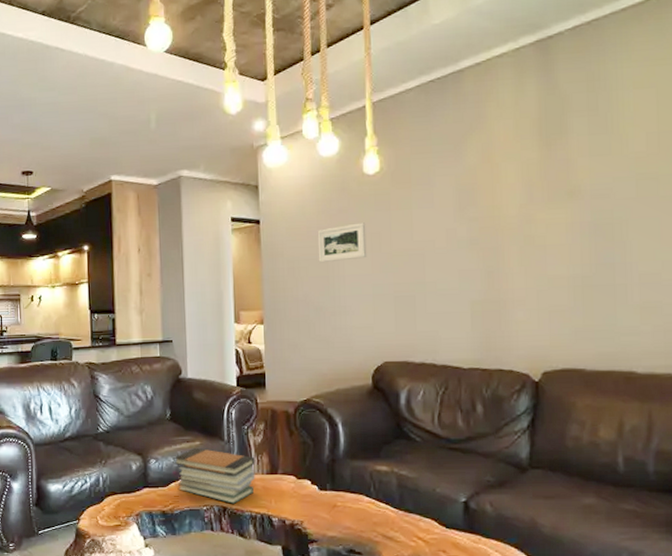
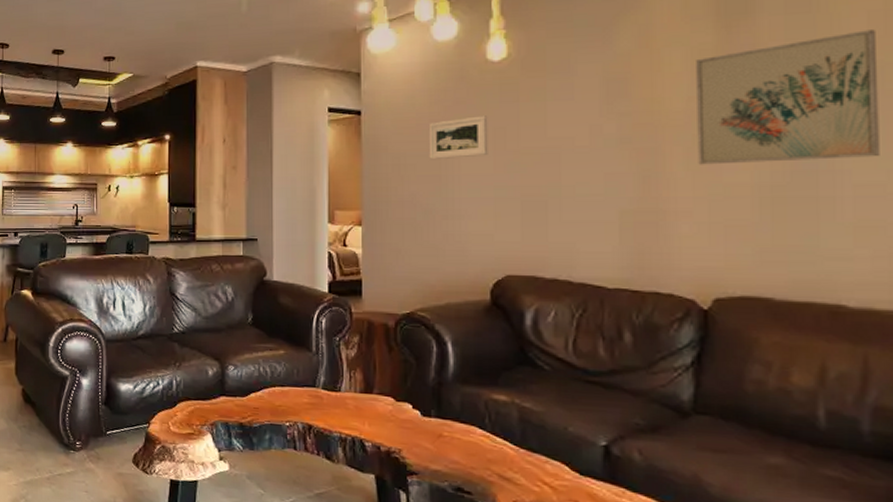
book stack: present [174,447,255,504] -> none [254,356,347,423]
wall art: none [525,148,657,261] -> present [696,29,880,165]

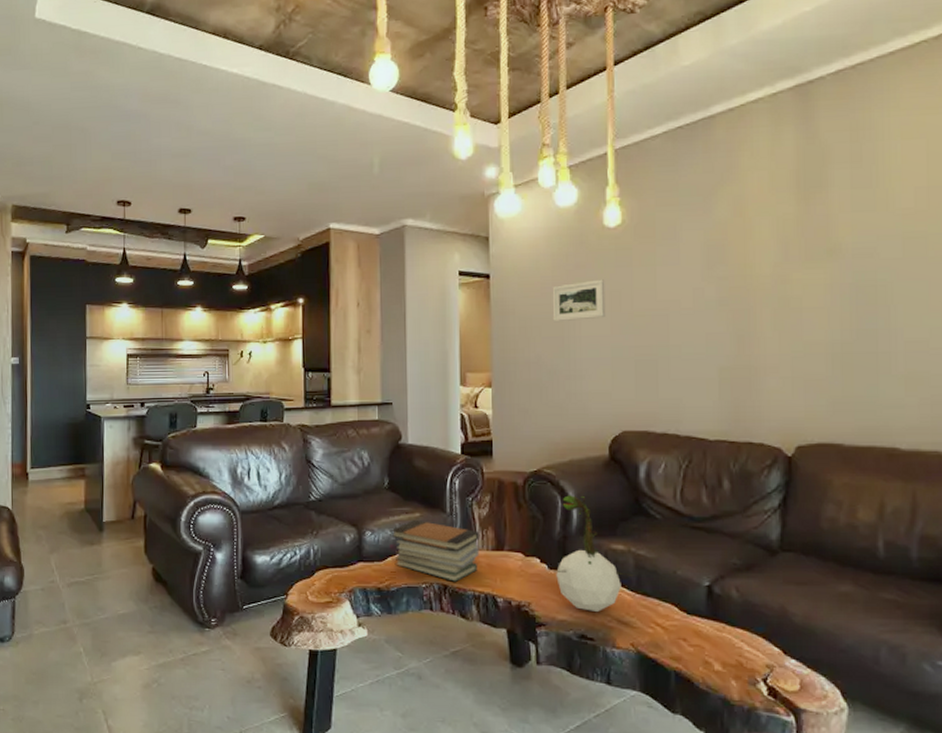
book stack: none [254,356,347,423] -> present [391,519,479,582]
plant: none [427,340,518,464] -> present [553,495,634,612]
wall art: present [696,29,880,165] -> none [781,204,924,325]

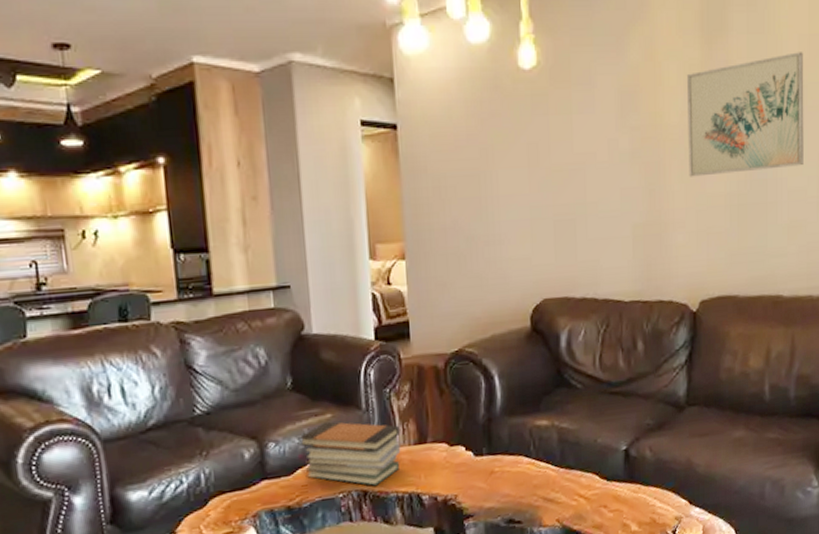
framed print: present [552,279,606,322] -> none [466,130,524,181]
plant: present [553,495,634,612] -> none [479,373,558,494]
wall art: none [781,204,924,325] -> present [687,52,804,177]

